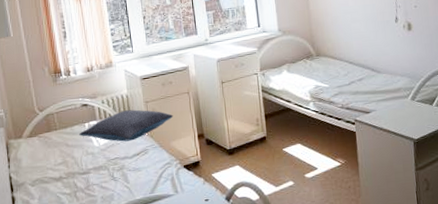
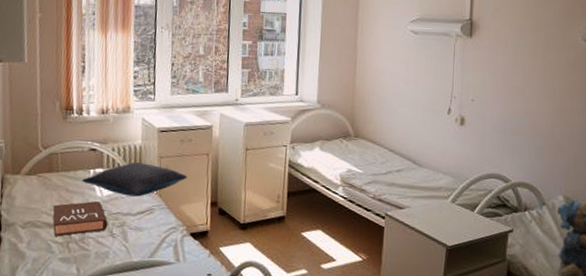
book: none [57,151,109,188] -> present [53,201,108,236]

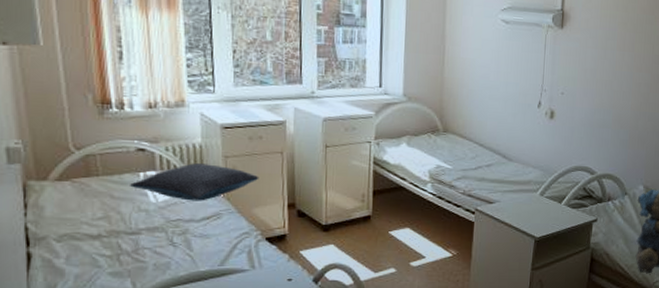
book: present [53,201,108,236] -> none [95,208,167,249]

